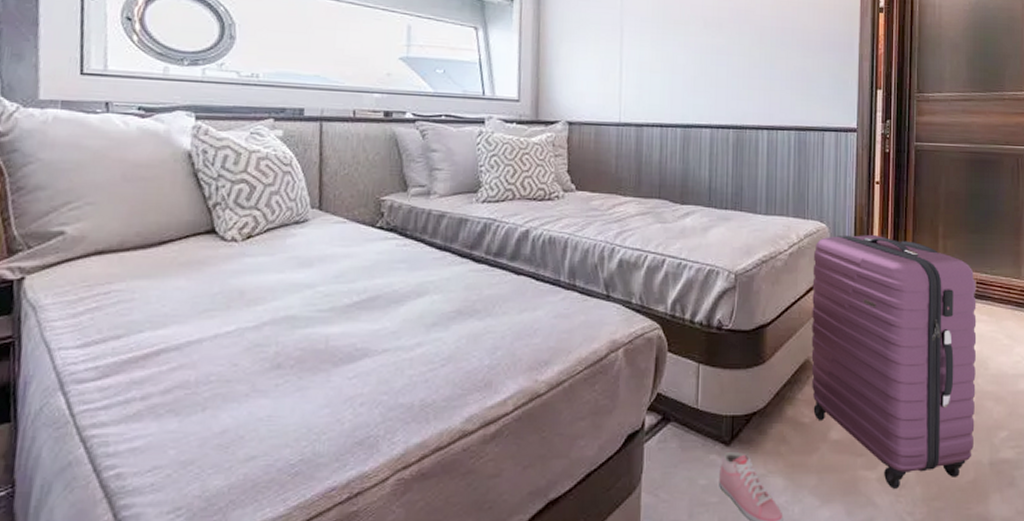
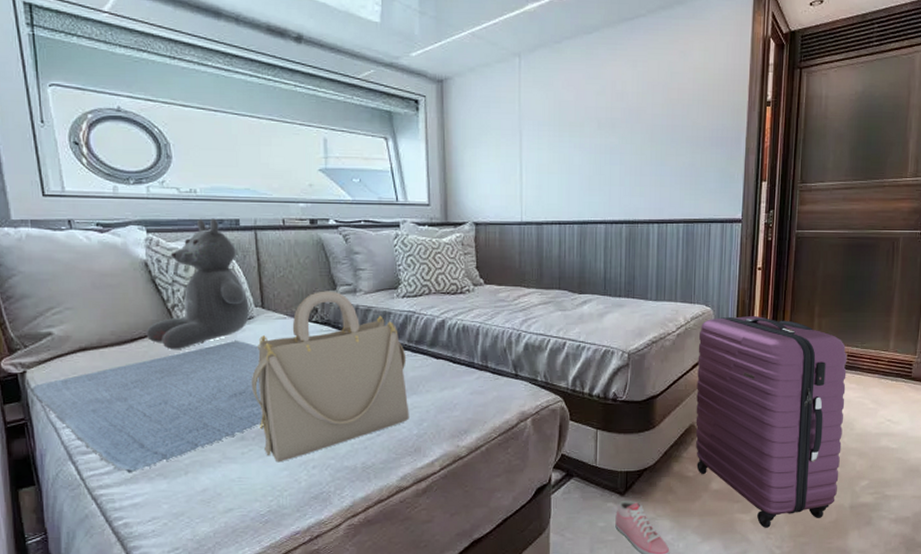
bath mat: none [27,247,313,408] -> present [32,341,263,473]
teddy bear: none [178,105,305,257] -> present [146,218,250,350]
handbag: none [296,192,483,398] -> present [251,291,409,463]

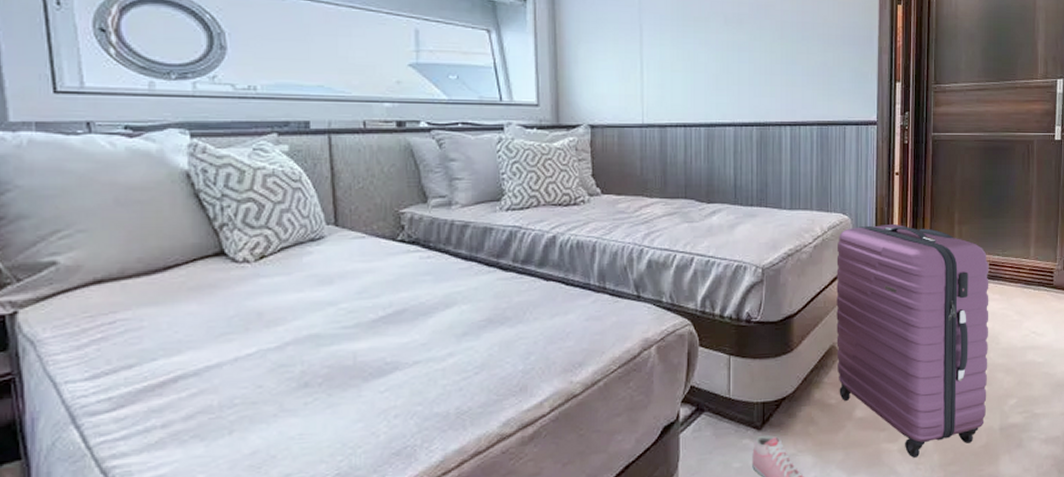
bath mat: present [32,341,263,473] -> none [24,266,332,437]
teddy bear: present [146,218,250,350] -> none [184,120,320,280]
handbag: present [251,291,409,463] -> none [318,204,514,413]

